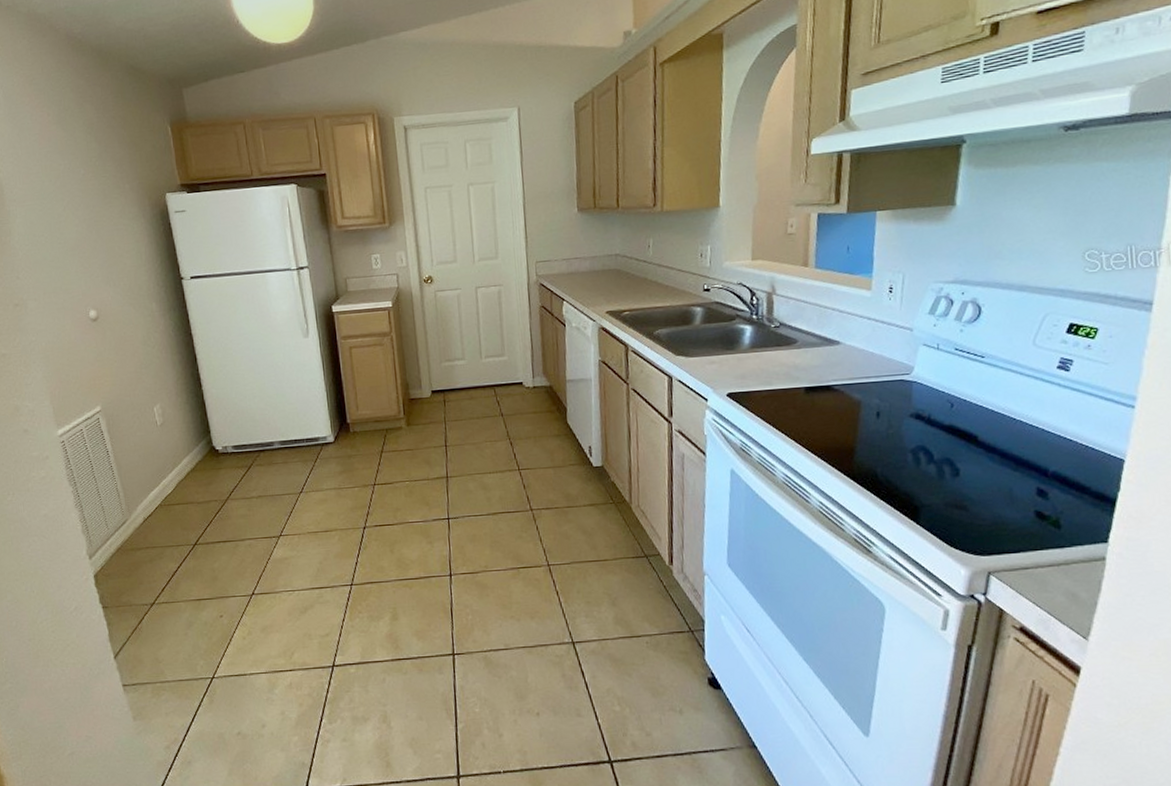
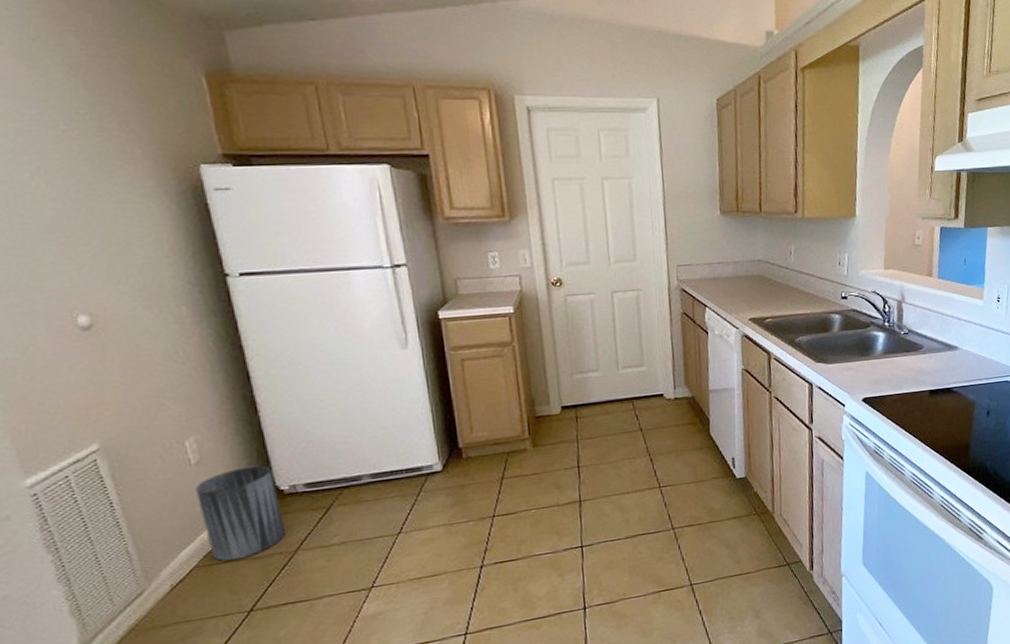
trash can: none [159,429,219,503] -> present [194,465,285,561]

